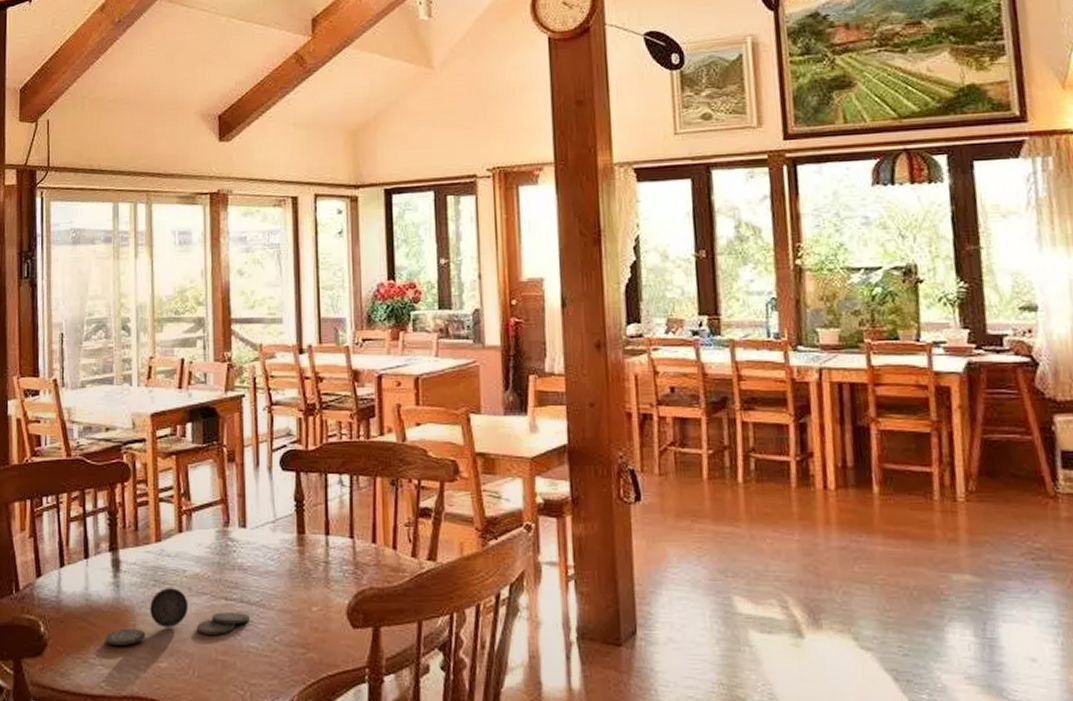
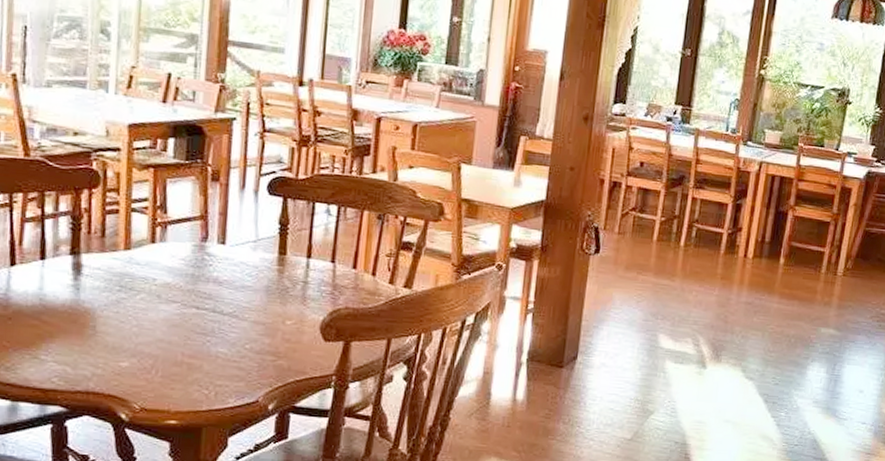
plate: present [105,588,249,645] -> none [59,294,221,345]

